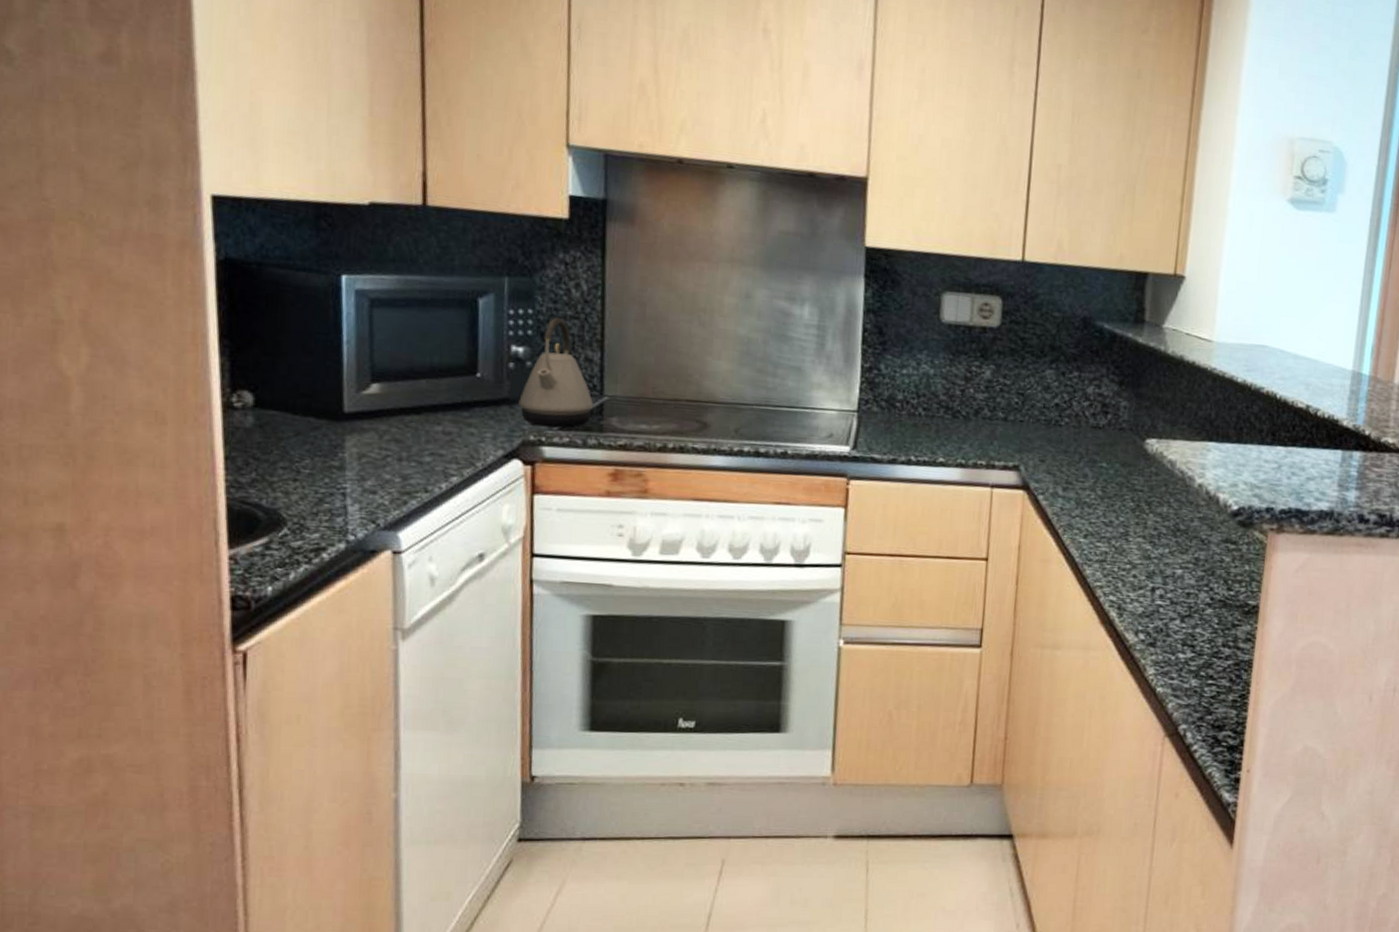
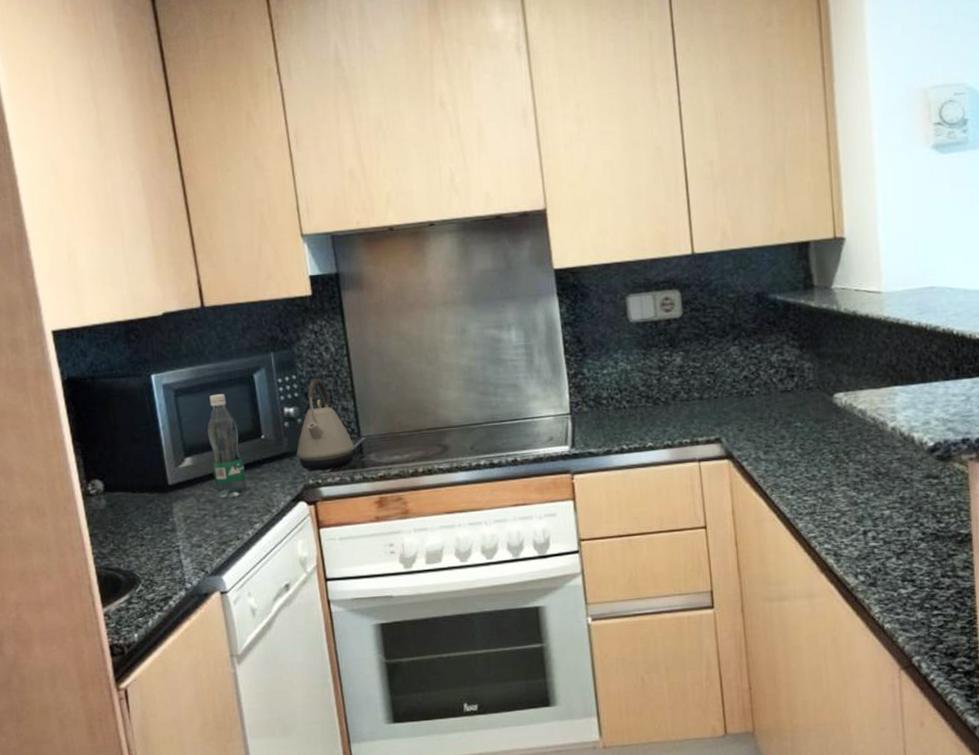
bottle: none [405,313,449,442] -> present [206,393,247,499]

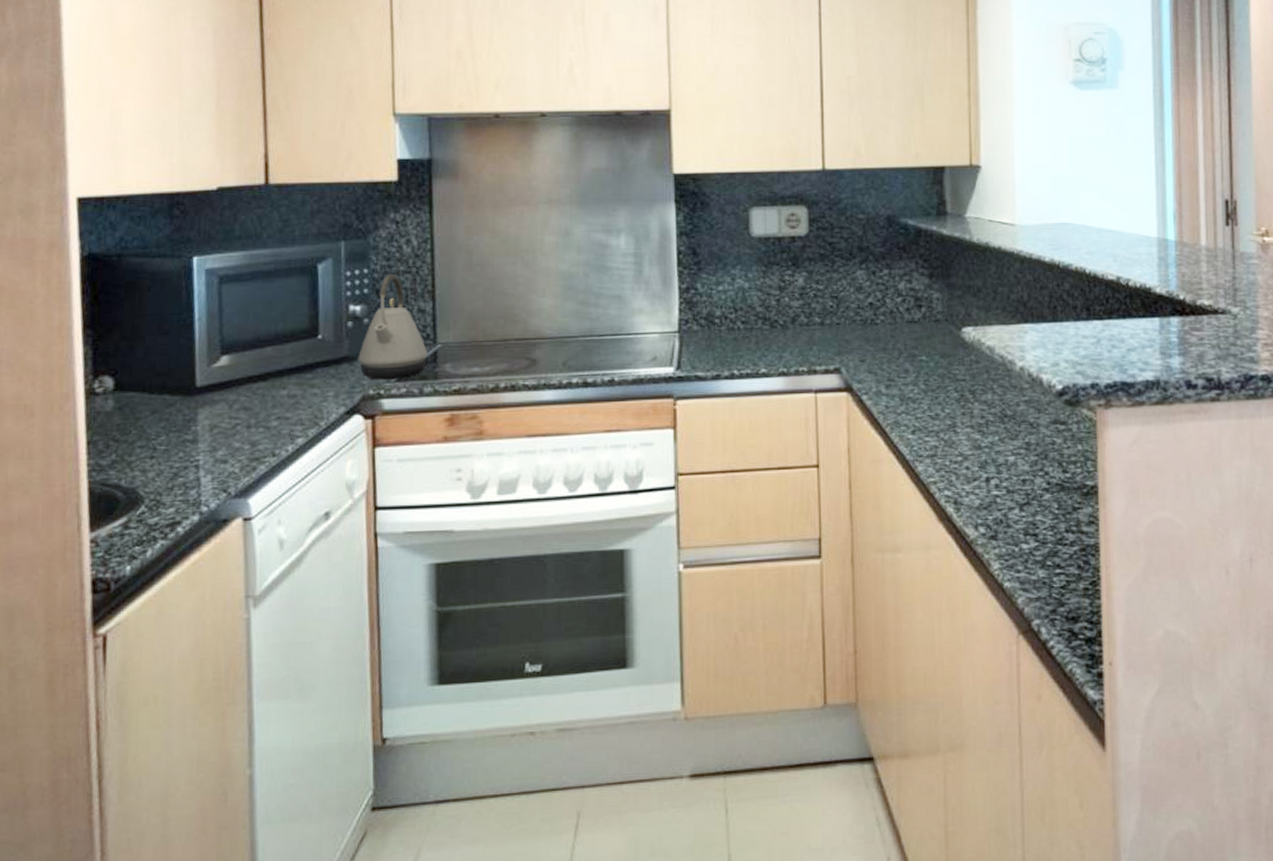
bottle: present [206,393,247,499] -> none [252,284,294,407]

